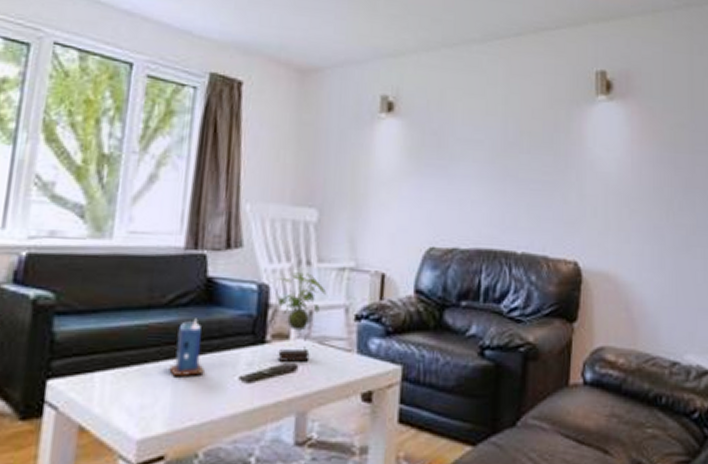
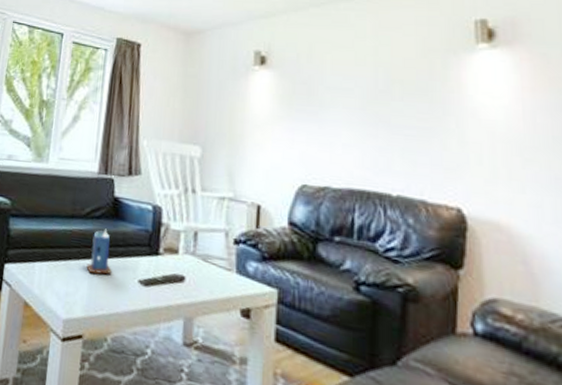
plant: present [278,272,327,362] -> none [169,198,210,275]

